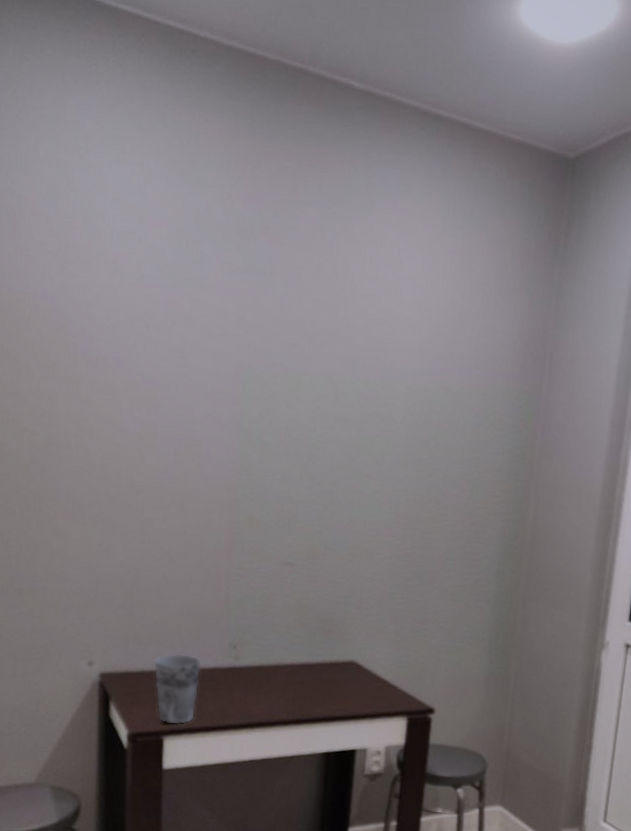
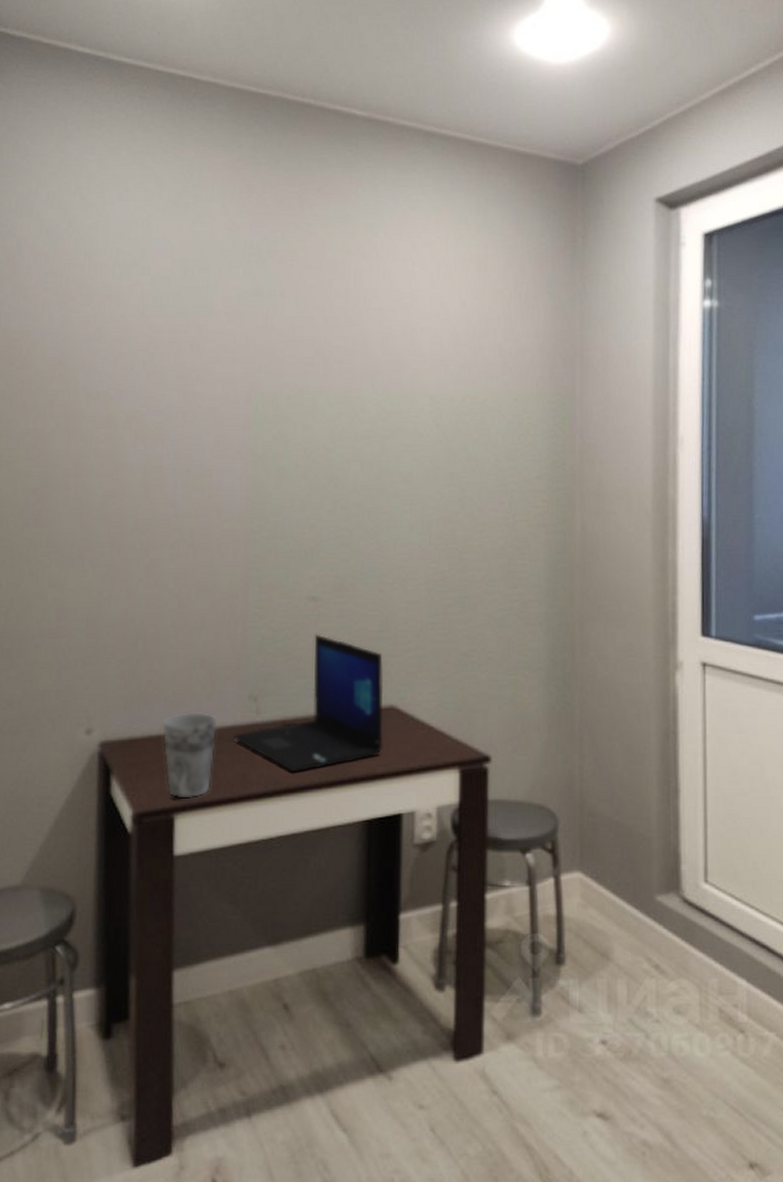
laptop: none [215,595,347,710] -> present [233,634,384,773]

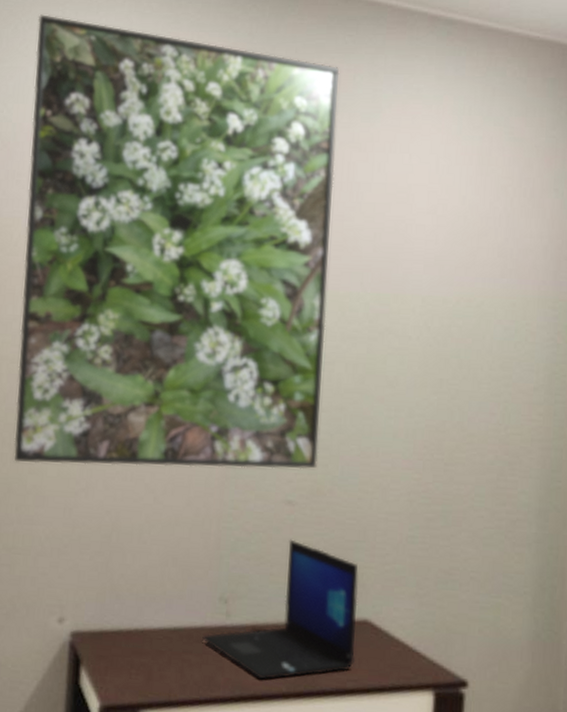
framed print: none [32,130,342,576] -> present [14,14,340,469]
cup: present [161,712,217,800] -> none [131,609,187,697]

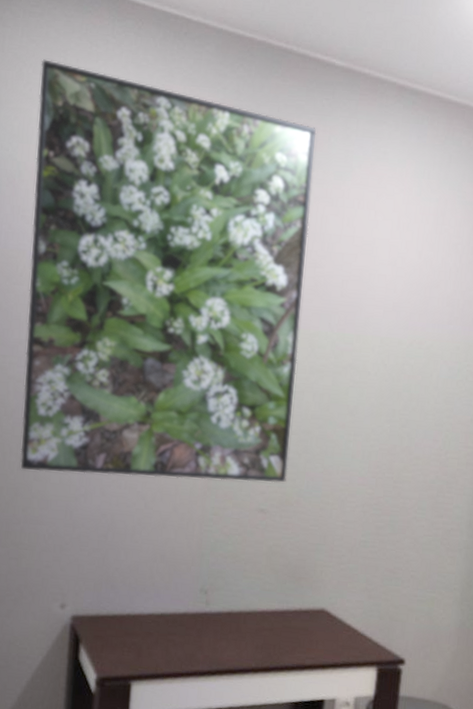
laptop: present [202,539,359,680] -> none [185,541,319,657]

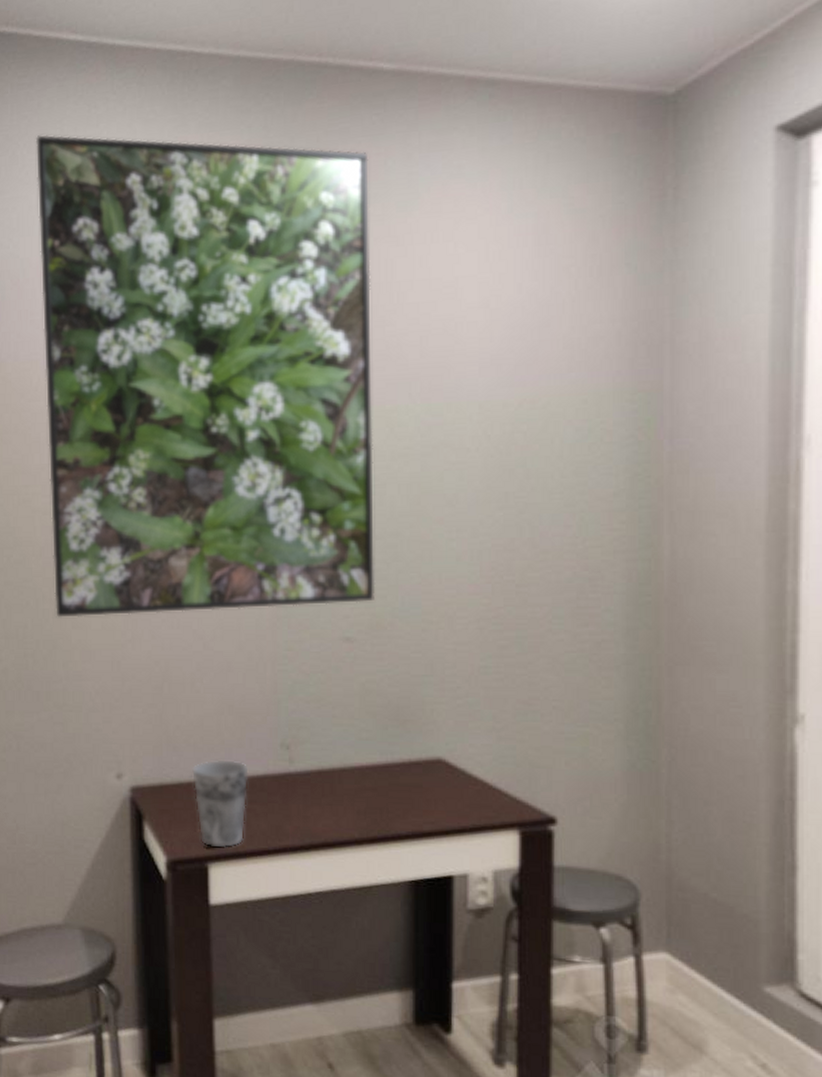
cup: none [124,597,172,671] -> present [191,759,249,849]

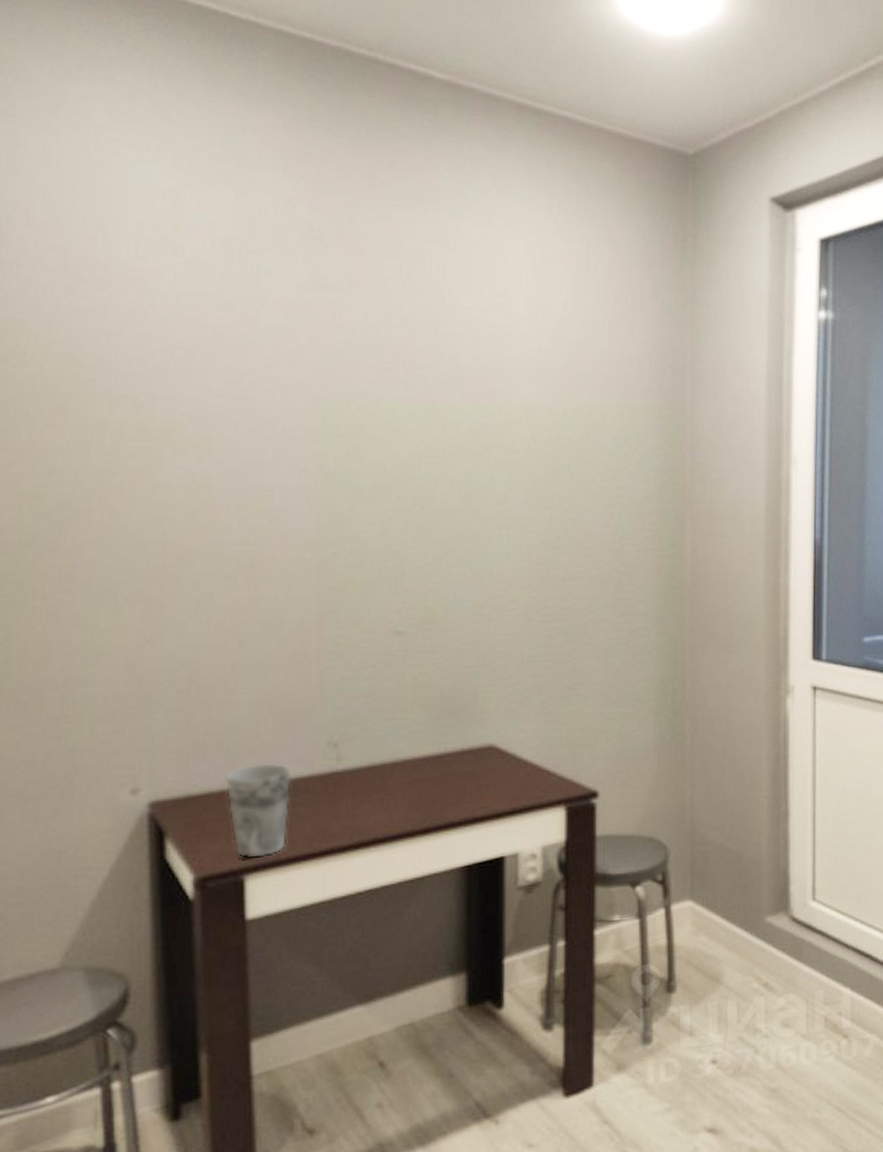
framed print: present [35,134,374,617] -> none [24,64,427,616]

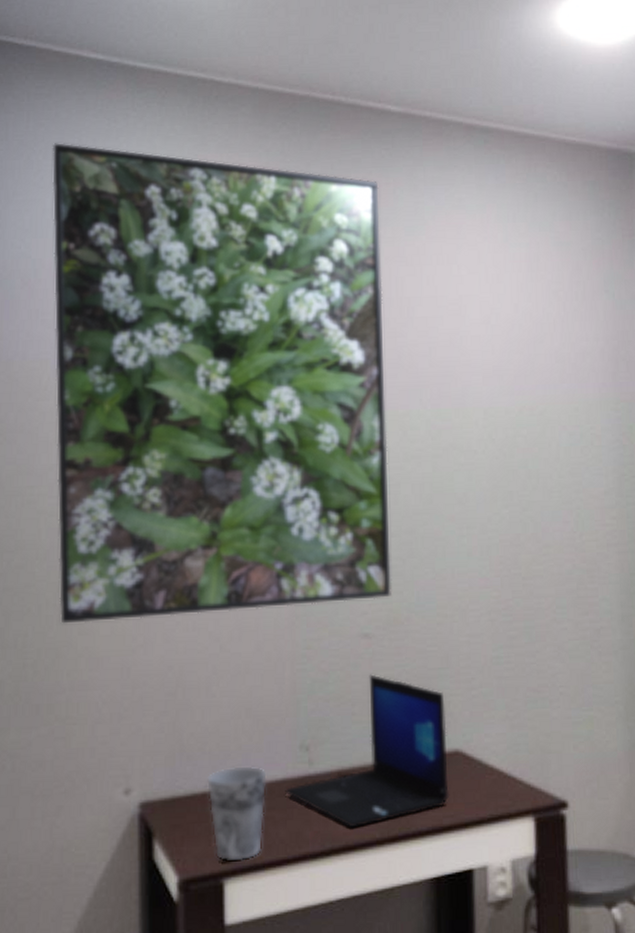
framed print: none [24,64,427,616] -> present [52,143,391,624]
laptop: none [311,671,482,822] -> present [285,674,449,828]

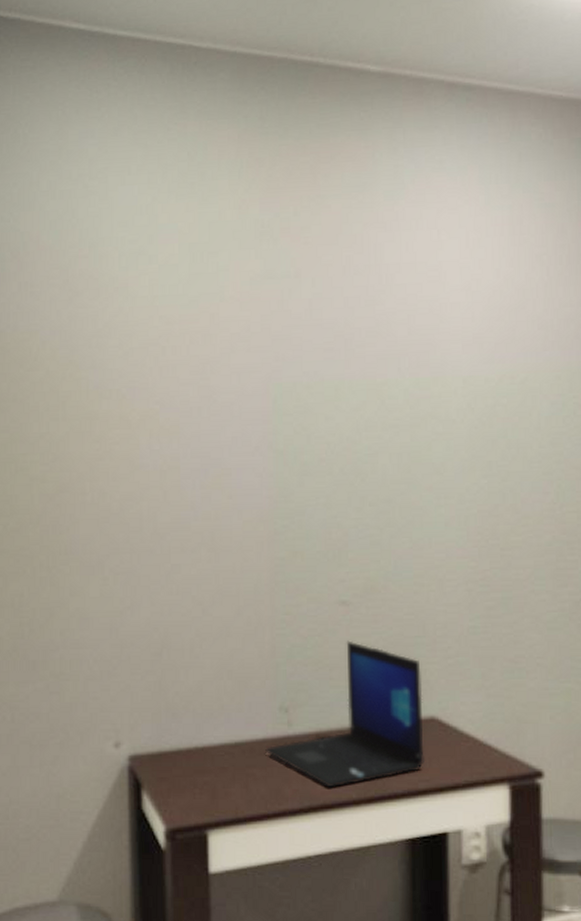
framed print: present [52,143,391,624] -> none [37,115,369,585]
cup: present [206,766,267,863] -> none [190,725,248,816]

